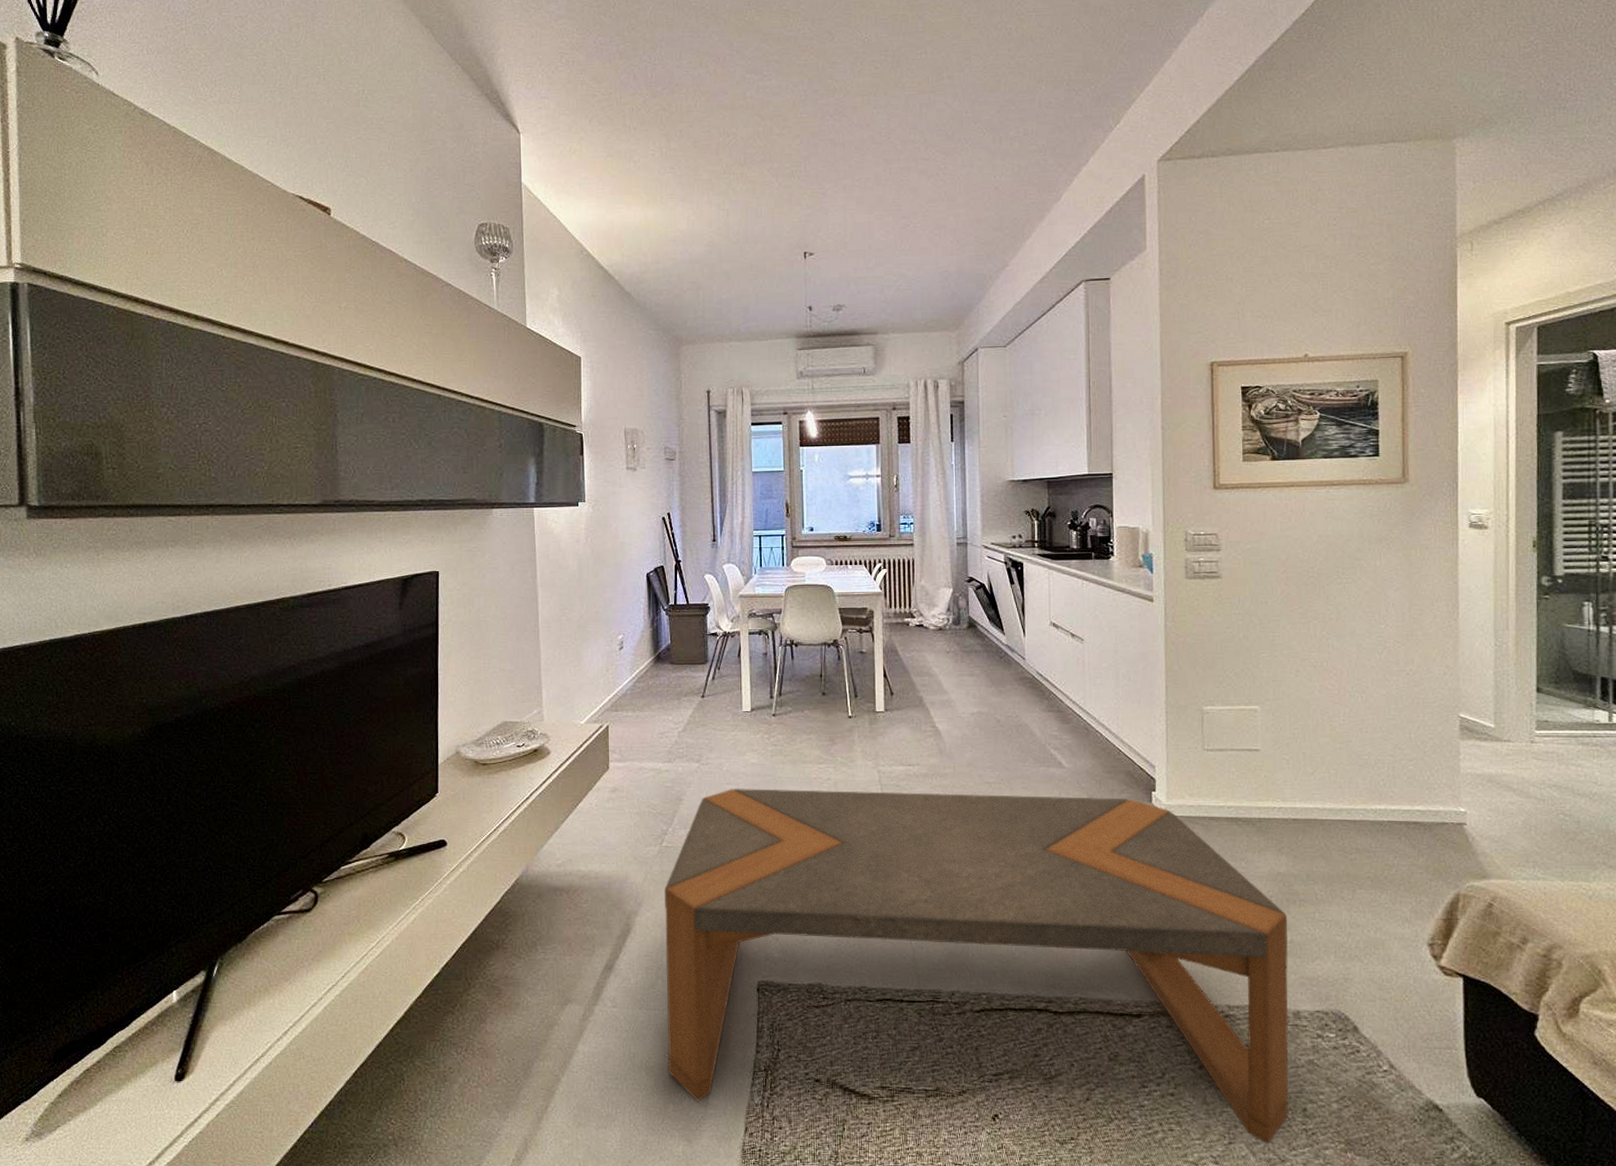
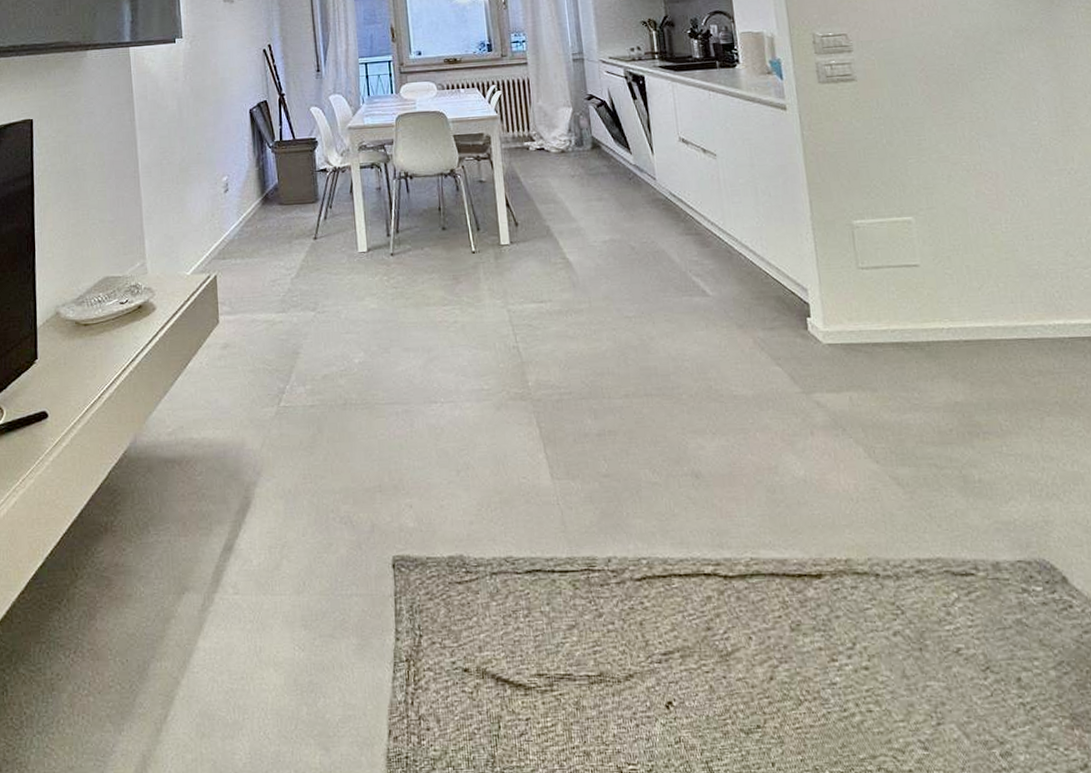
coffee table: present [664,788,1289,1144] -> none [285,327,1001,724]

